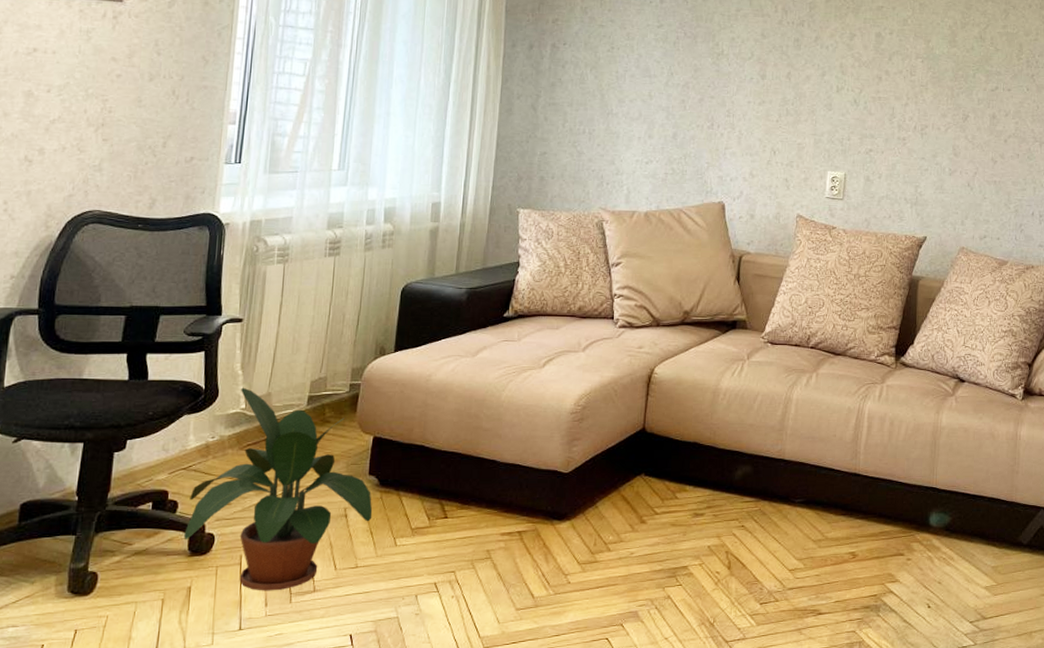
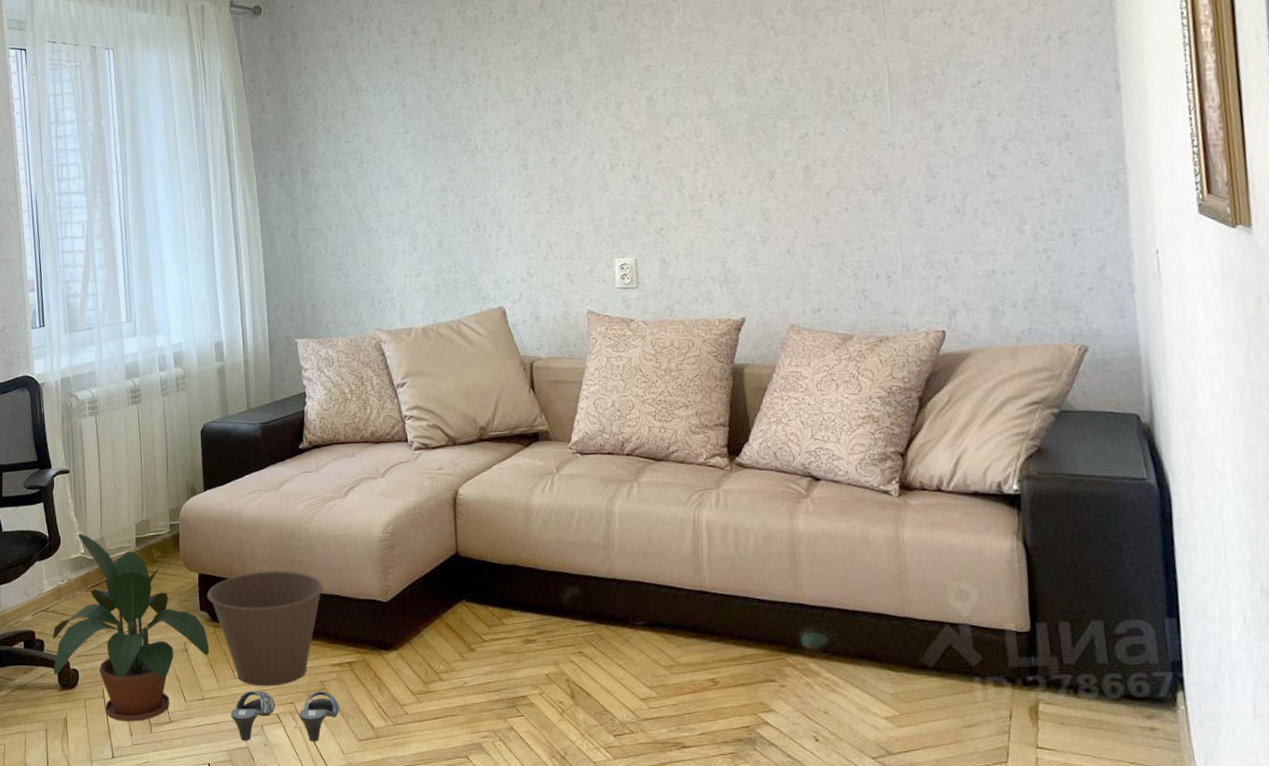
basket: none [378,438,505,555] -> present [206,571,323,687]
slippers: none [384,559,502,611] -> present [231,691,340,742]

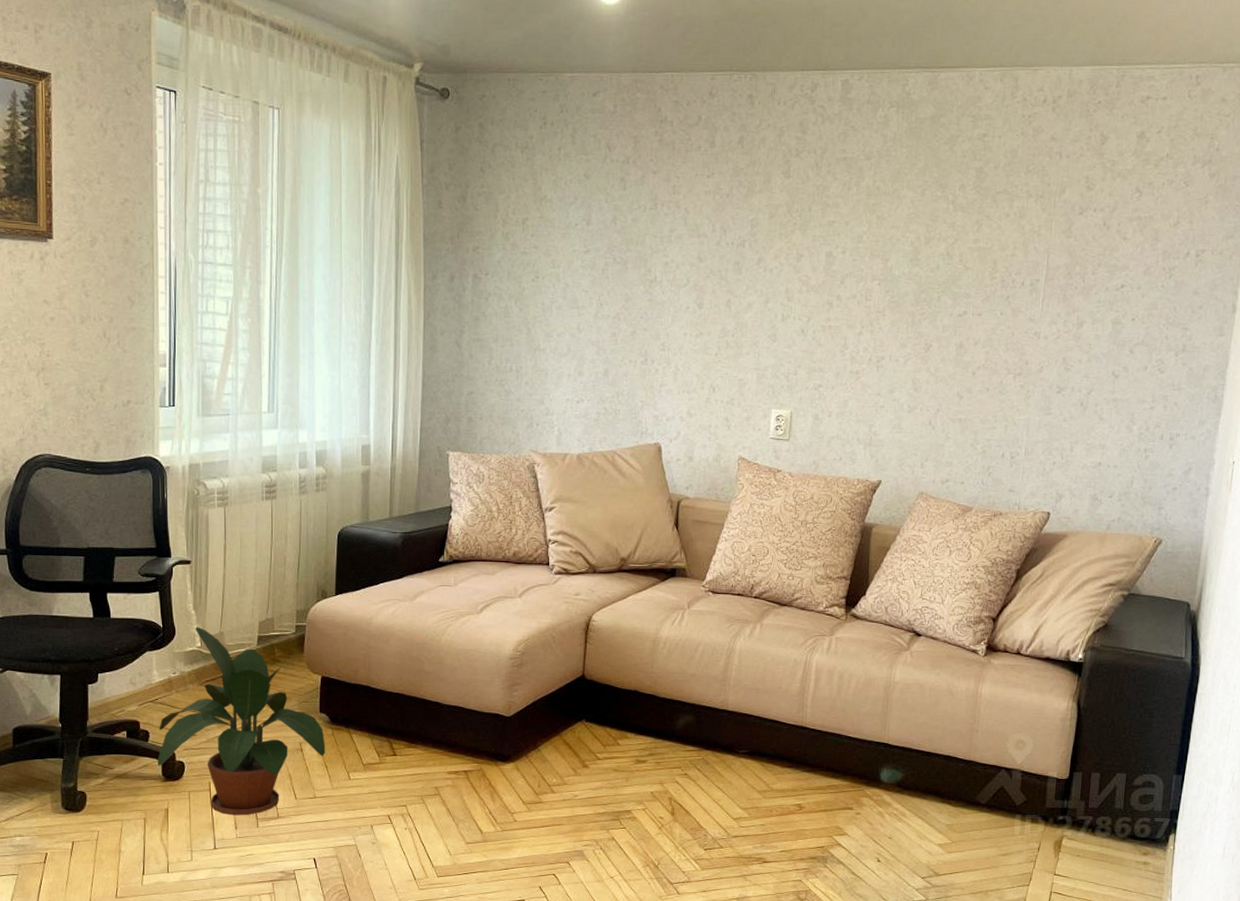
basket: present [206,571,323,687] -> none [328,679,448,790]
slippers: present [231,691,340,742] -> none [342,792,451,843]

